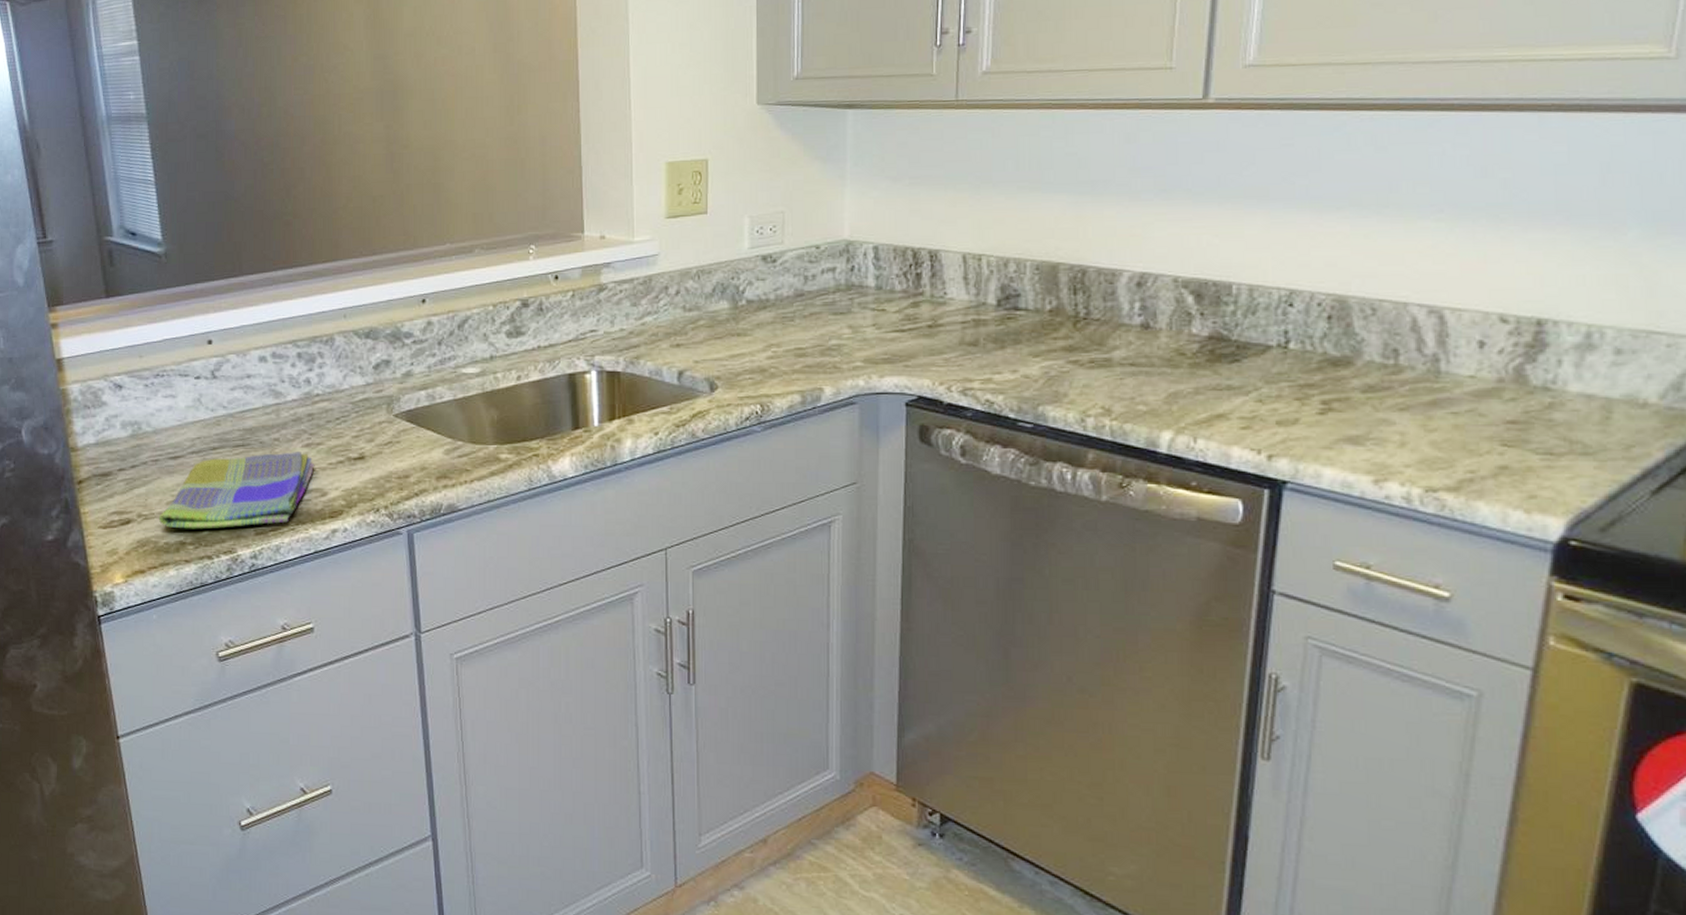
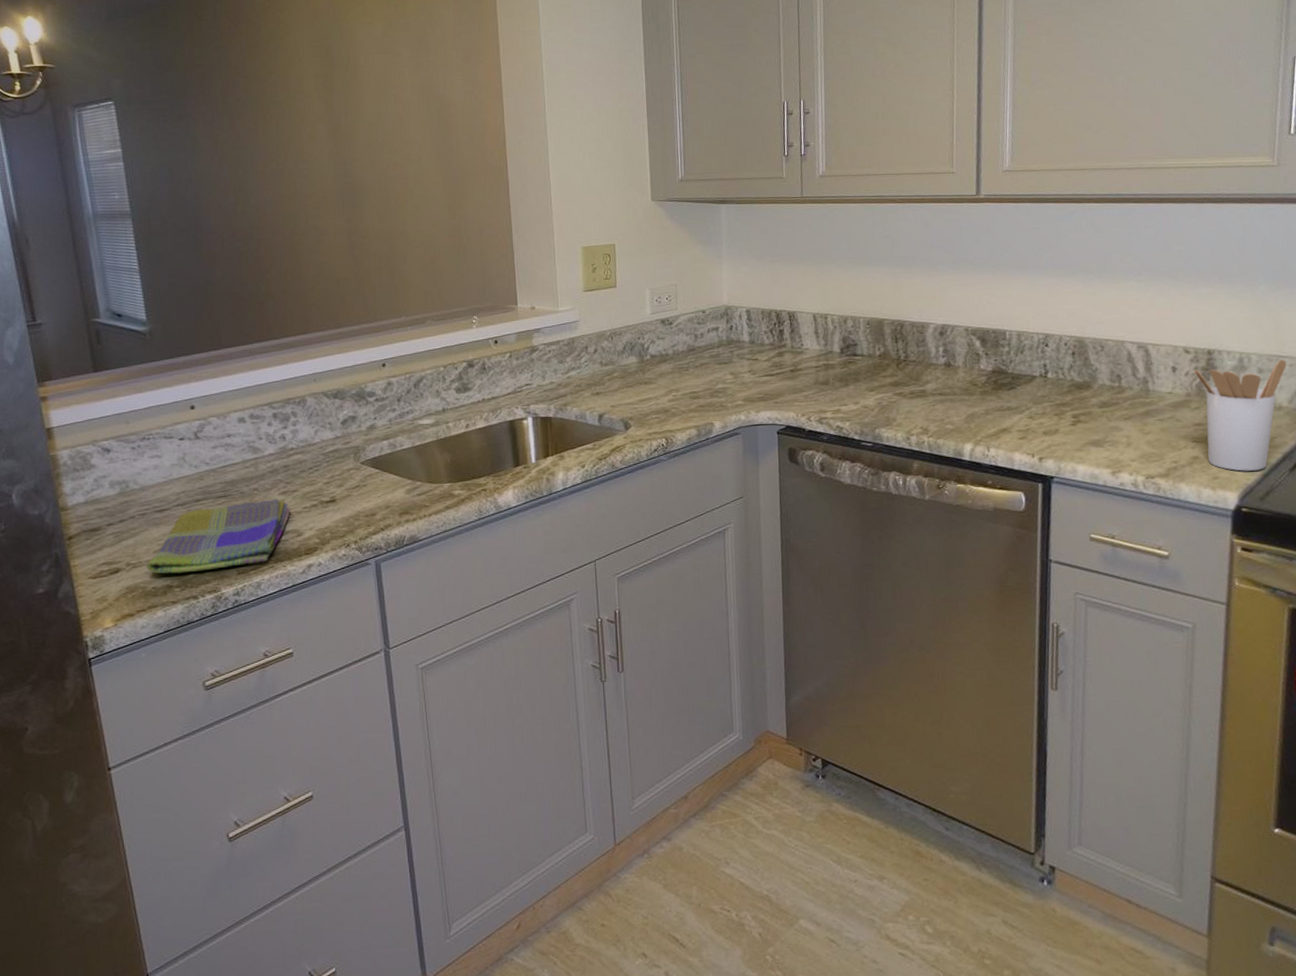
utensil holder: none [1511,337,1663,490] -> present [1193,360,1287,471]

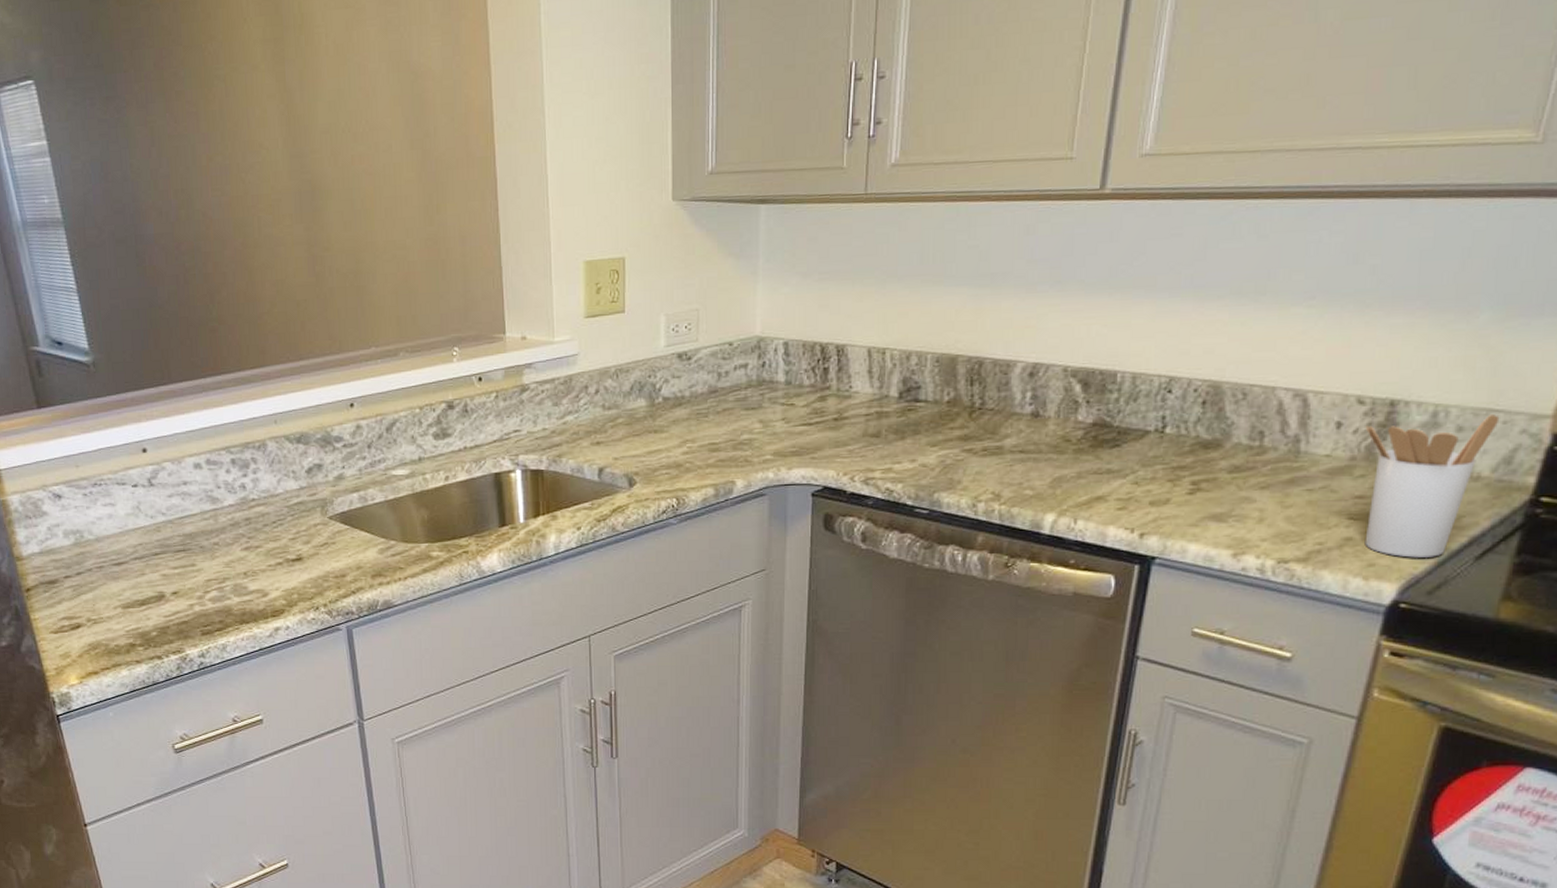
dish towel: present [146,499,291,574] -> none [107,555,255,632]

